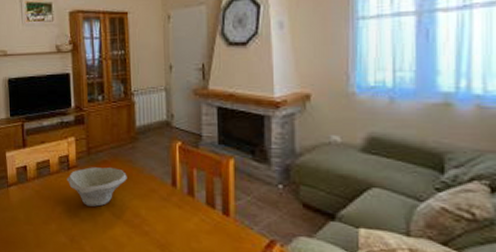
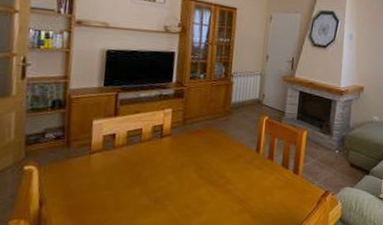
bowl: present [66,167,127,207] -> none [158,135,218,170]

